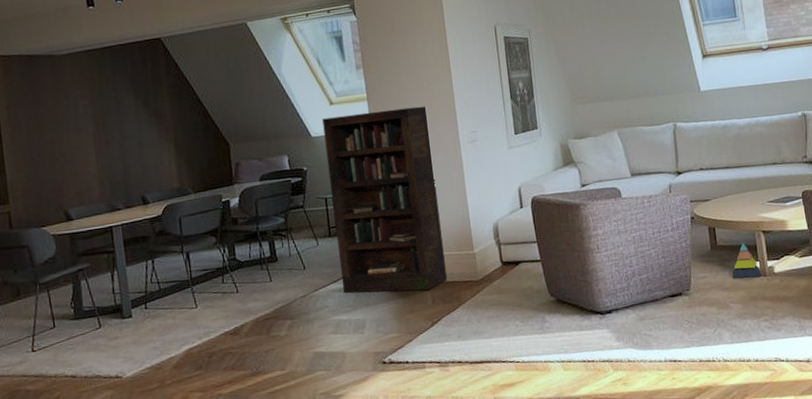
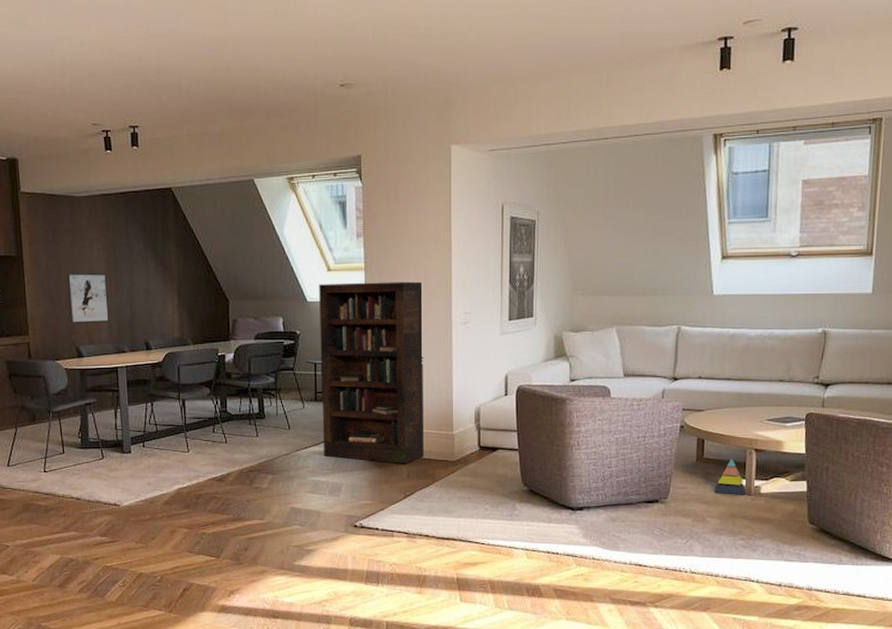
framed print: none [49,130,101,187] -> present [66,272,110,324]

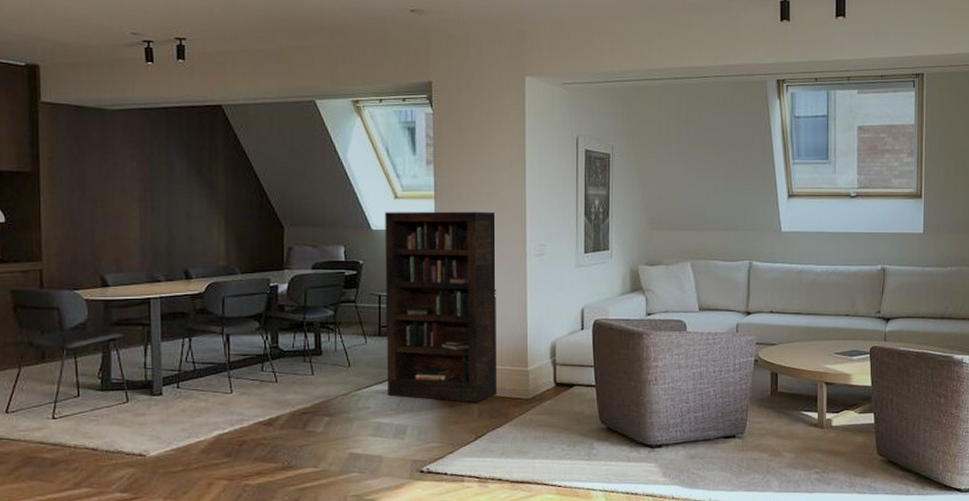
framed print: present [66,272,110,324] -> none [92,192,143,250]
stacking toy: present [714,459,745,495] -> none [789,392,818,428]

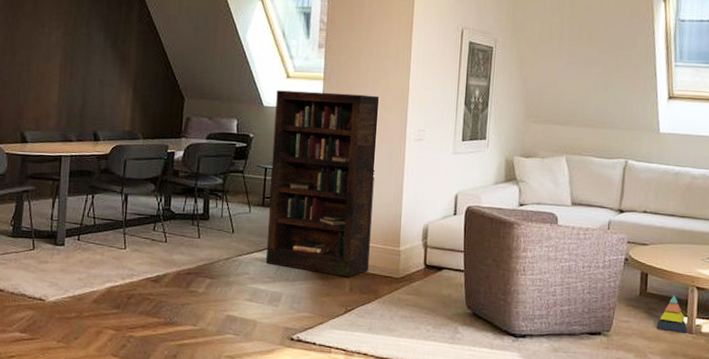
stacking toy: none [789,392,818,428] -> present [657,295,687,333]

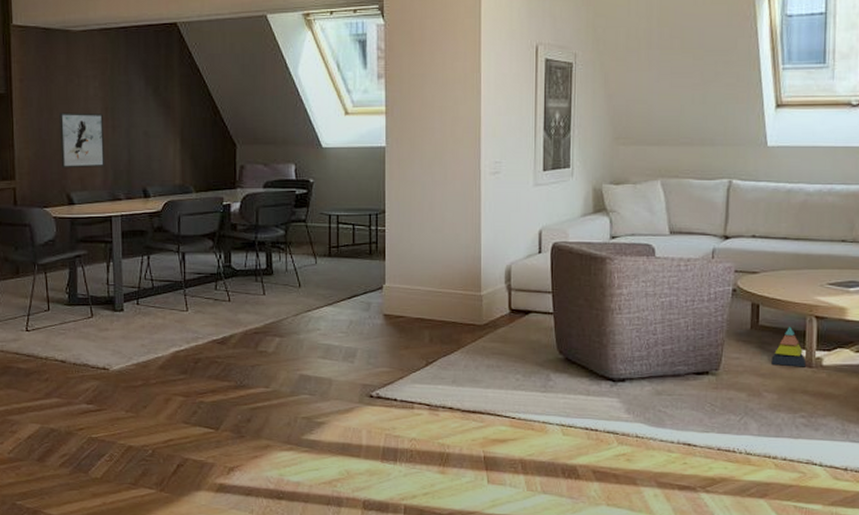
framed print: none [18,57,62,110] -> present [58,112,105,169]
bookcase: present [266,90,379,278] -> none [335,127,449,328]

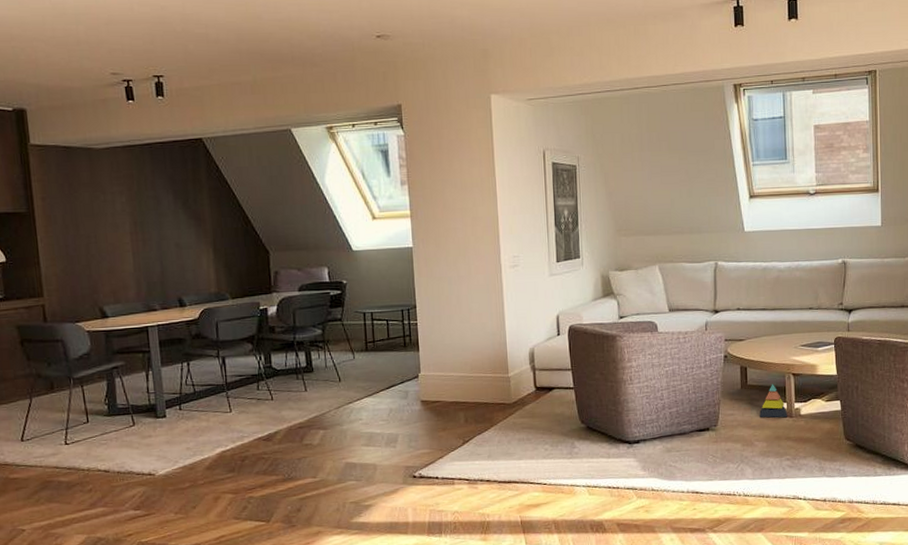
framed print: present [58,112,105,169] -> none [85,228,138,283]

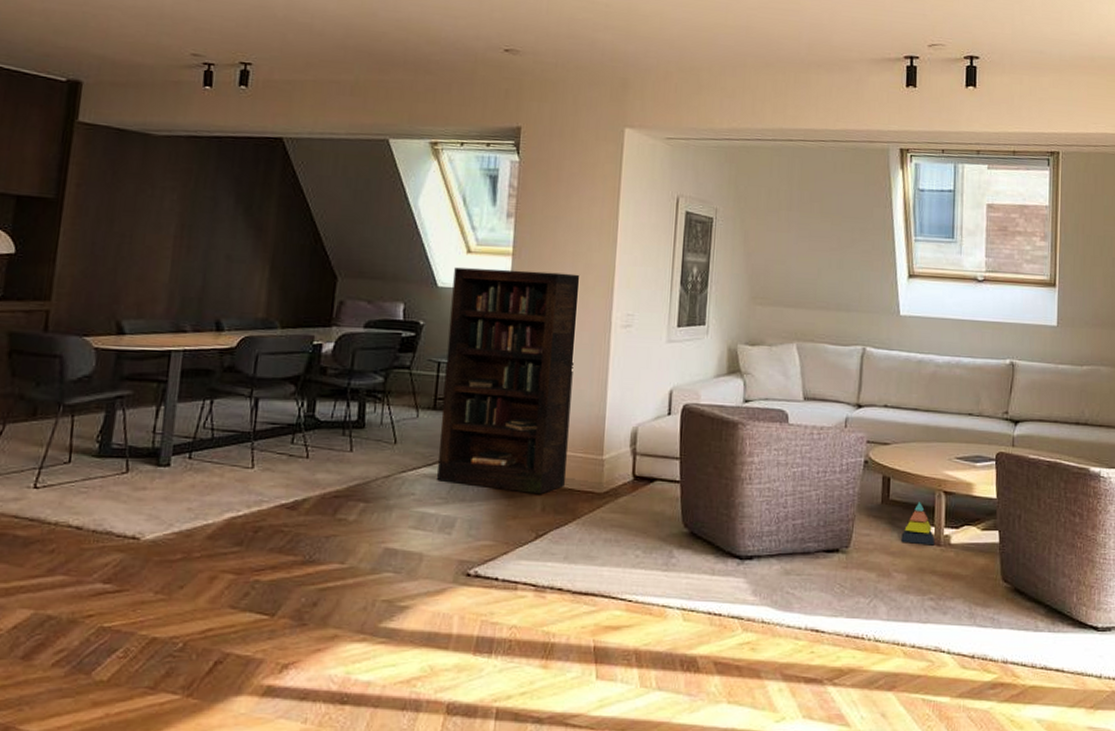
bookcase: none [364,227,482,410] -> present [437,267,579,495]

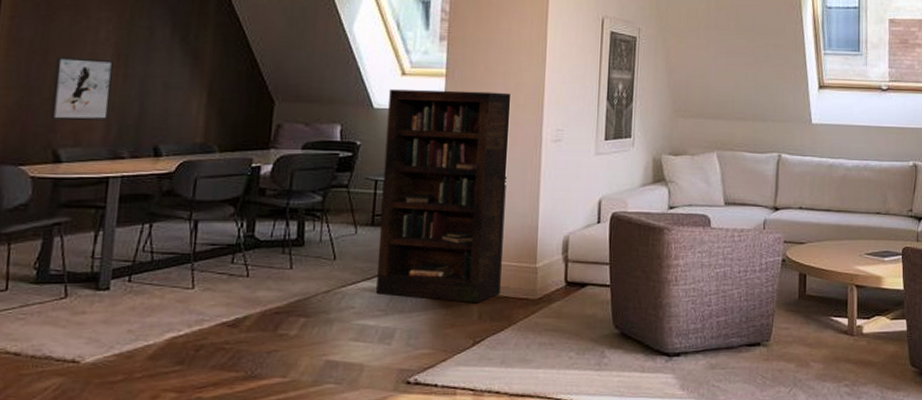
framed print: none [114,226,177,293] -> present [50,57,114,121]
stacking toy: present [901,501,934,546] -> none [817,295,848,336]

